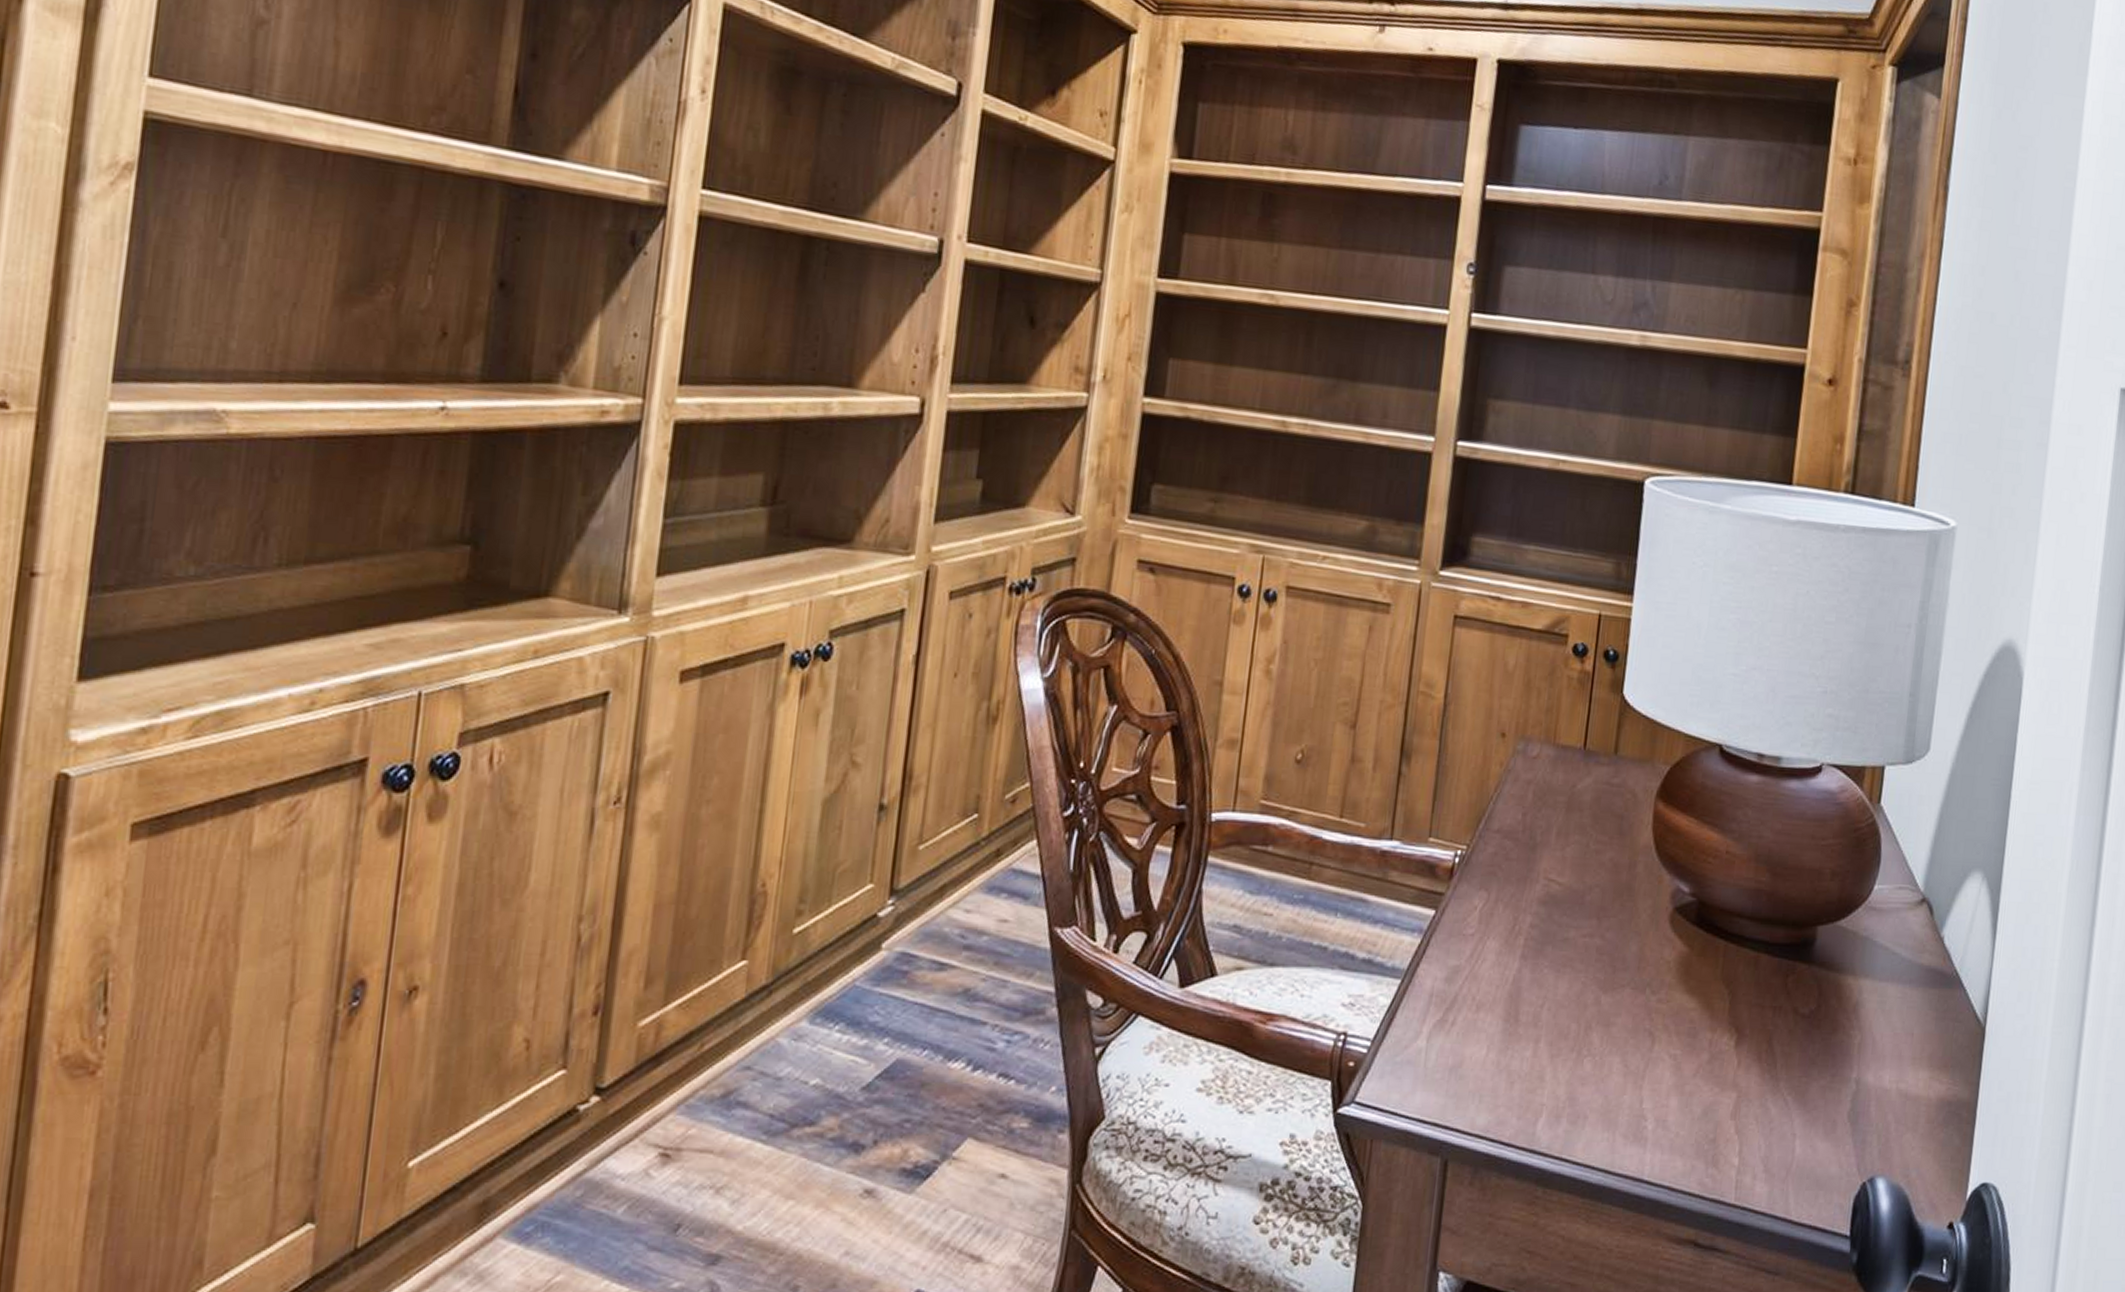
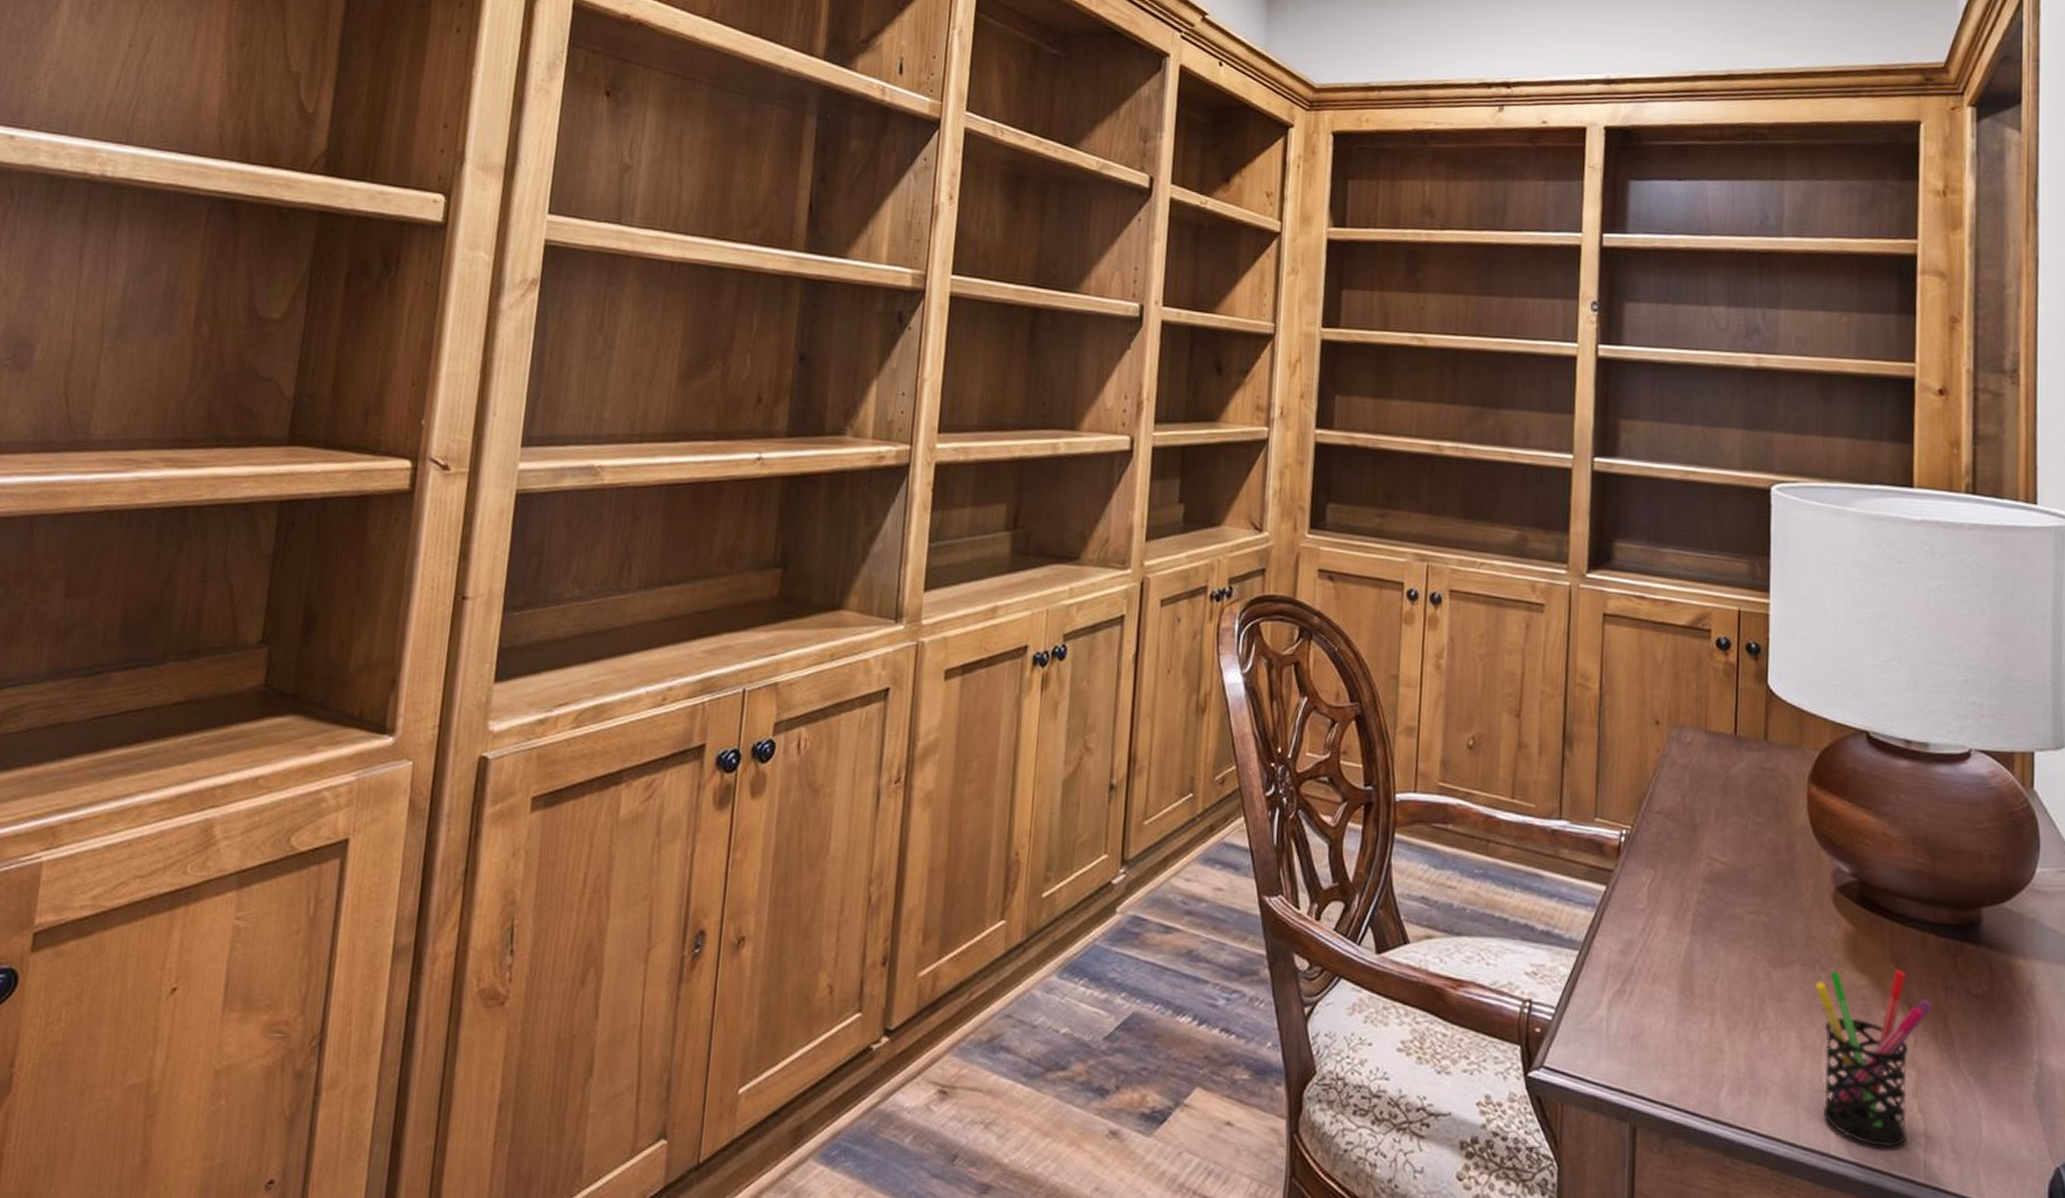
pen holder: none [1640,990,1759,1170] -> present [1815,969,1932,1148]

